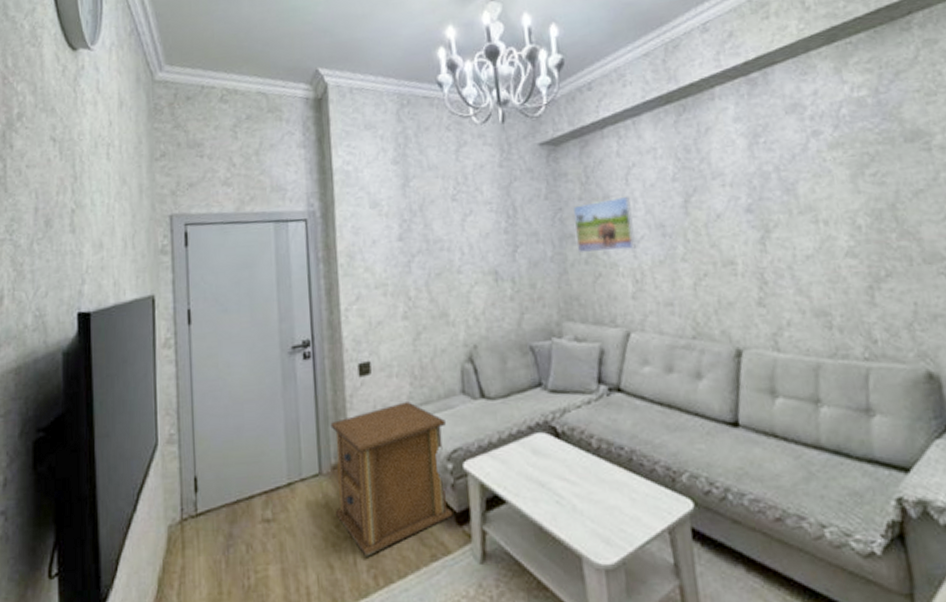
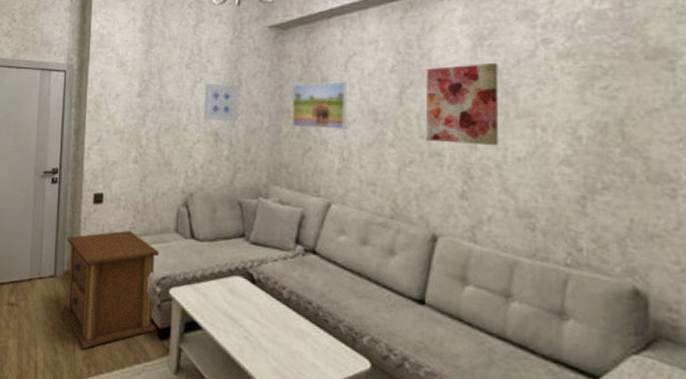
wall art: none [476,213,516,257] -> present [203,82,238,121]
wall art: none [707,159,787,250] -> present [425,62,499,146]

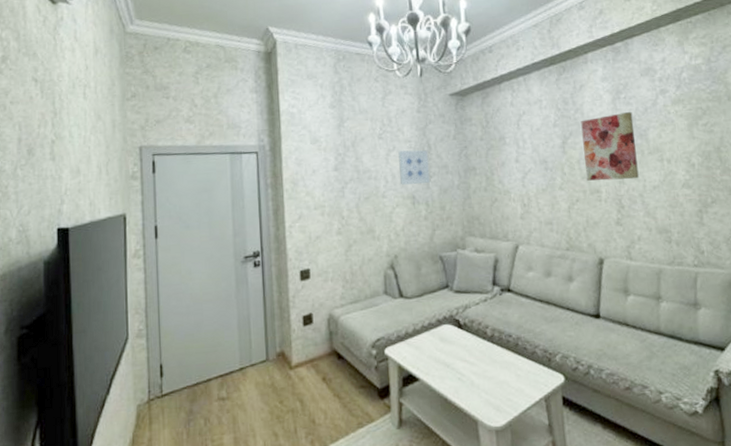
side table: present [64,230,160,349] -> none [276,301,376,426]
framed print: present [291,81,348,131] -> none [476,137,525,182]

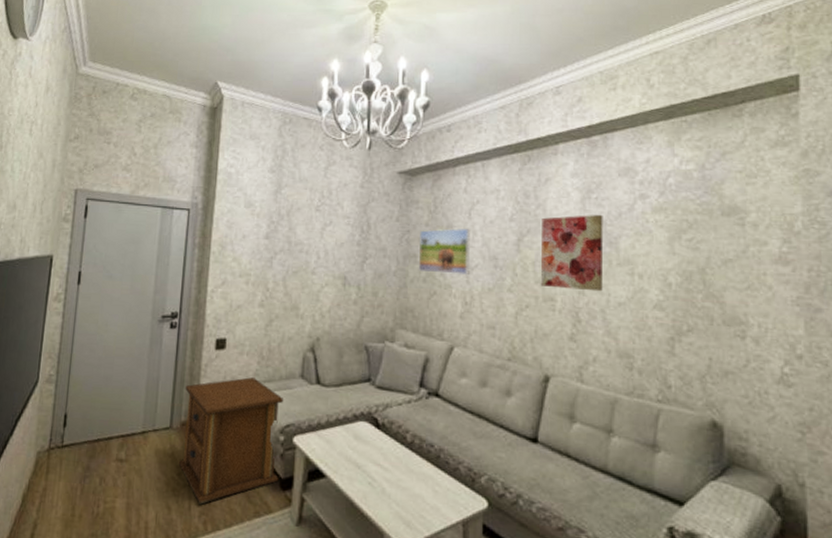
side table: none [276,301,376,426] -> present [179,377,284,505]
wall art: present [398,149,430,185] -> none [332,225,367,264]
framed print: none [476,137,525,182] -> present [418,228,471,276]

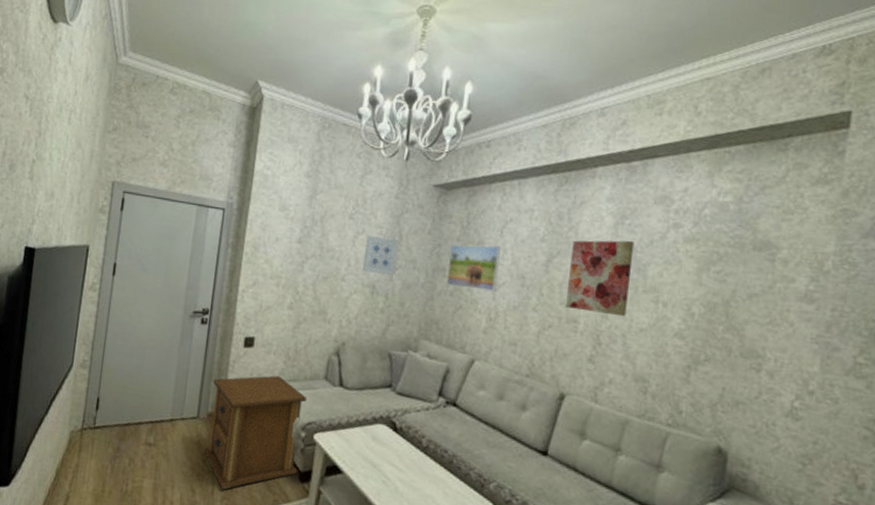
wall art: none [332,225,367,264] -> present [362,234,399,275]

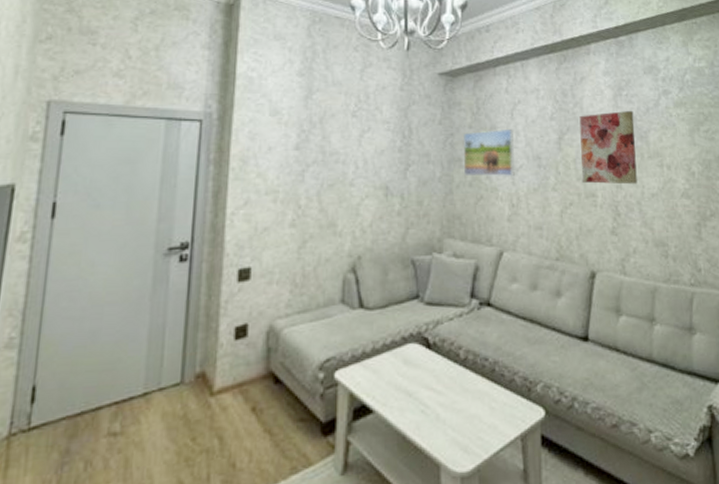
side table: present [204,375,308,490] -> none [194,309,323,472]
wall art: present [362,234,399,275] -> none [372,132,409,172]

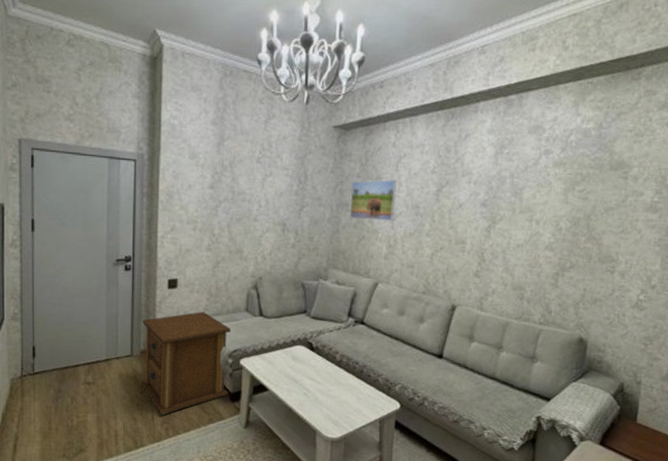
side table: none [194,309,323,472] -> present [141,312,232,416]
wall art: present [579,110,638,185] -> none [454,167,512,236]

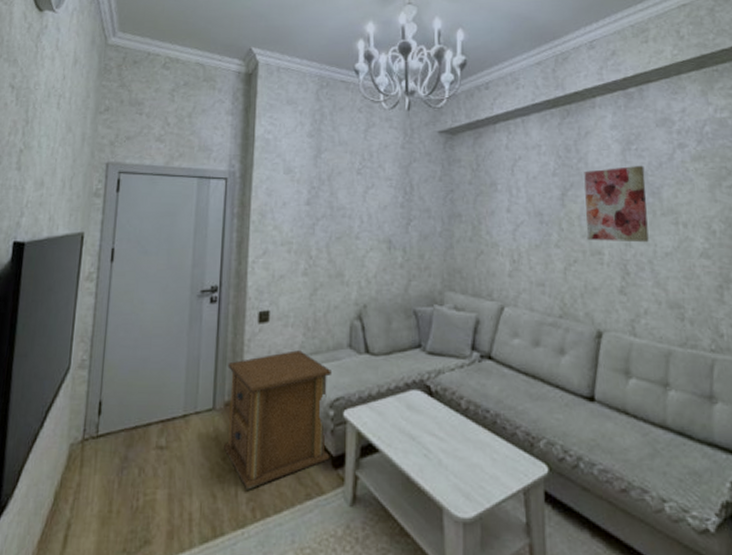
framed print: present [349,179,397,222] -> none [463,184,517,233]
wall art: none [454,167,512,236] -> present [584,165,649,243]

